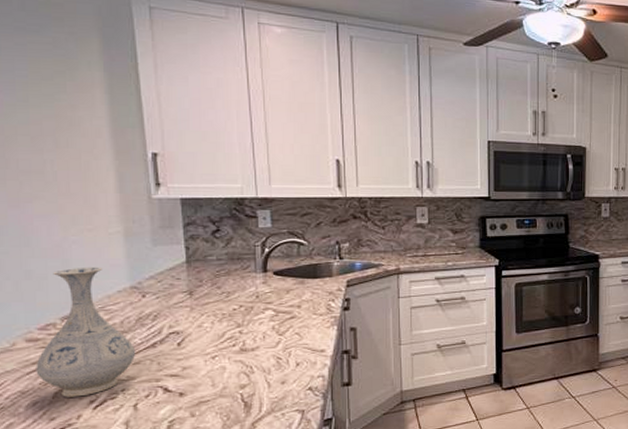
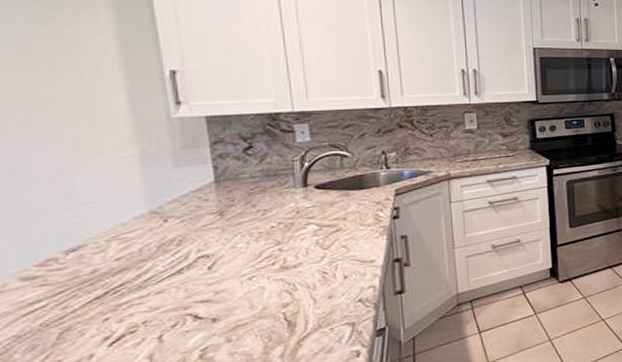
vase: present [36,267,136,397] -> none [34,193,159,337]

